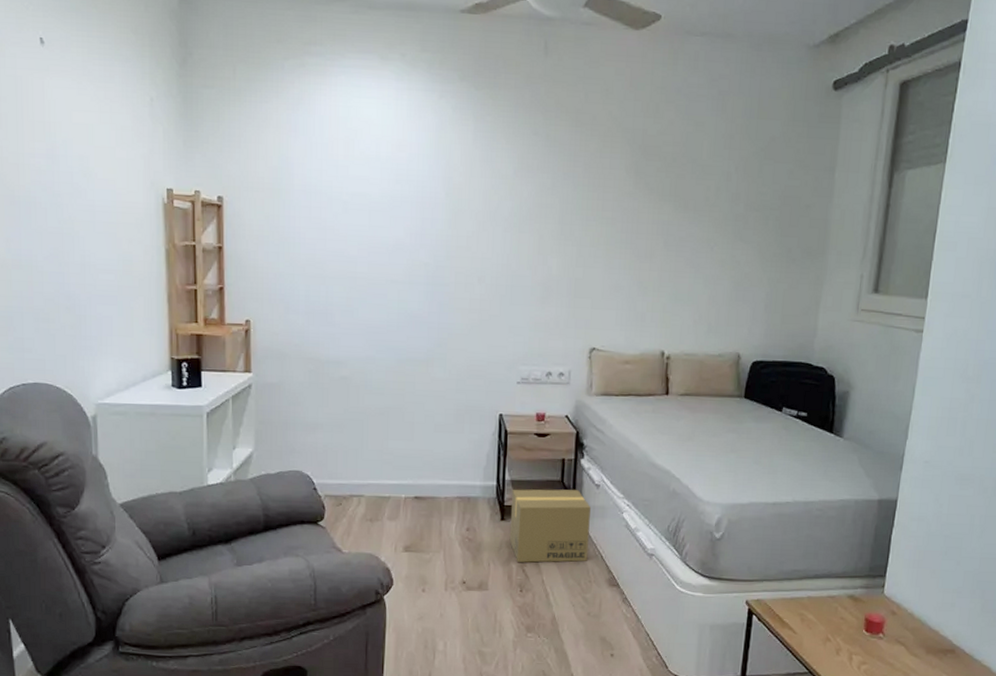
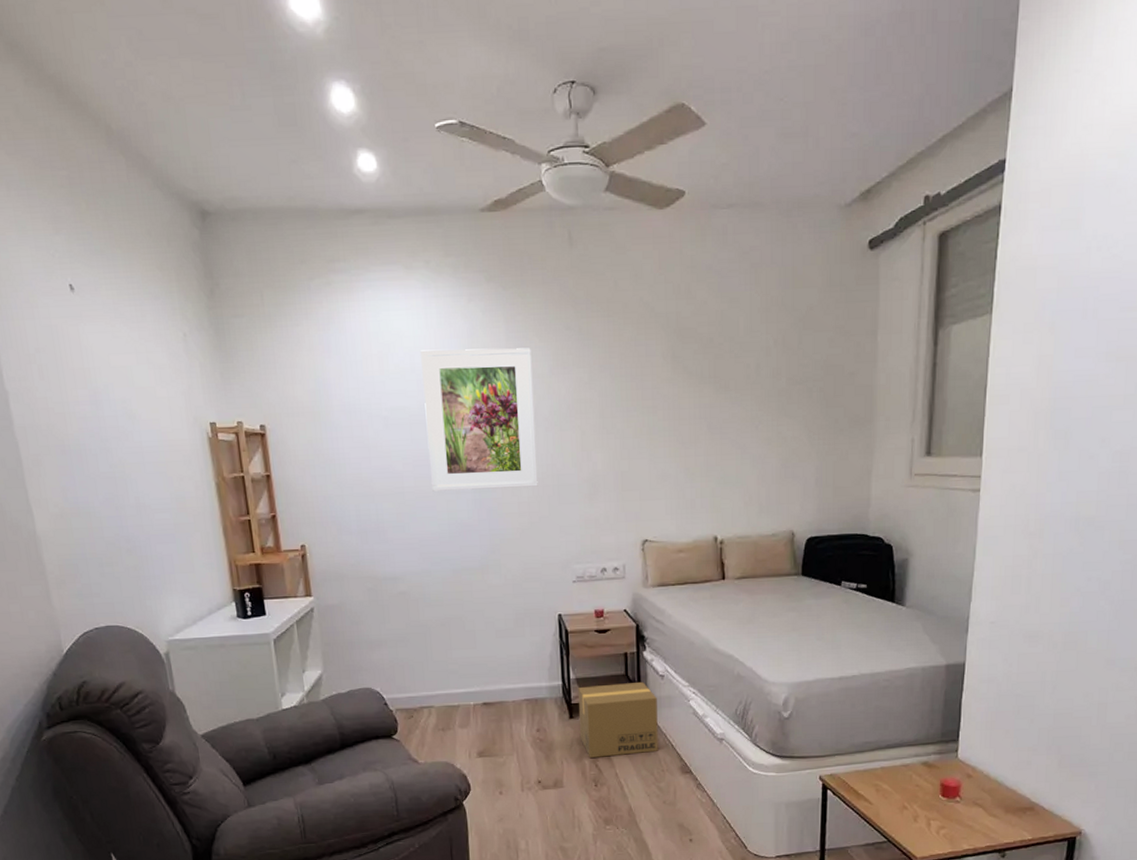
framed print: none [384,139,497,285] -> present [421,348,538,492]

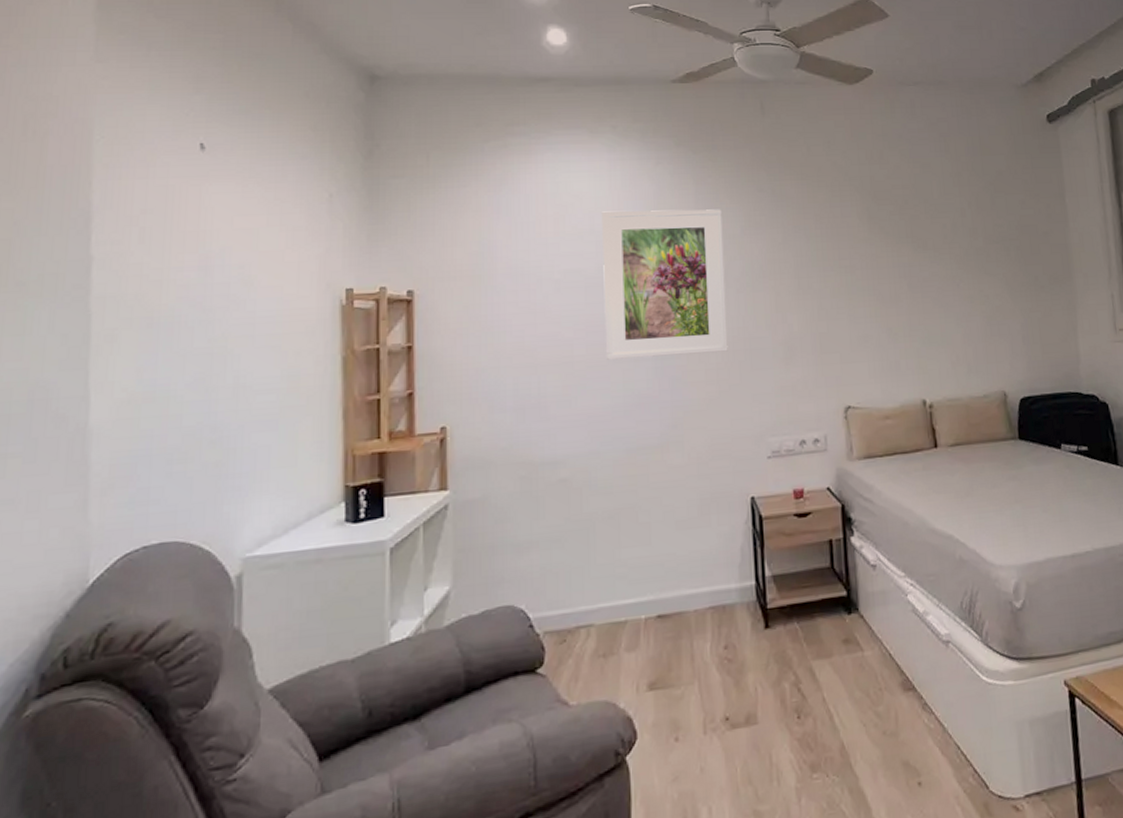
cardboard box: present [578,681,658,758] -> none [775,574,874,680]

